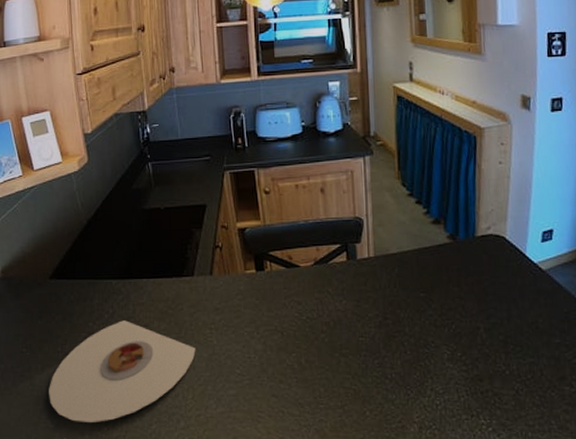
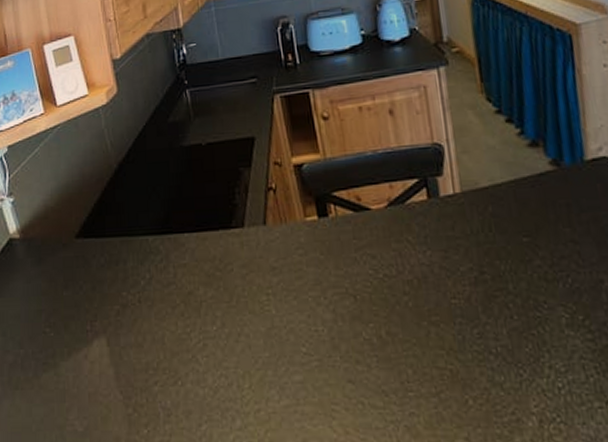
plate: present [49,320,196,424] -> none [76,287,251,425]

